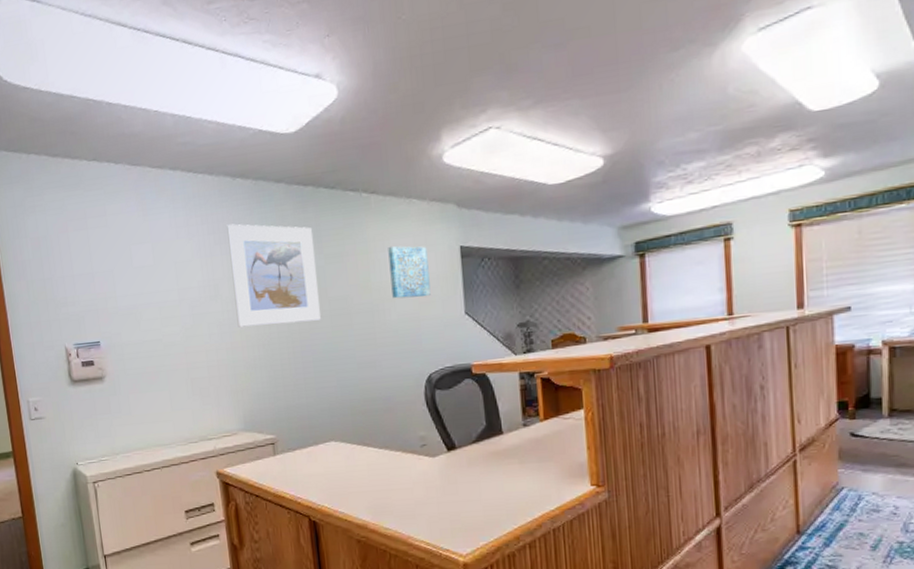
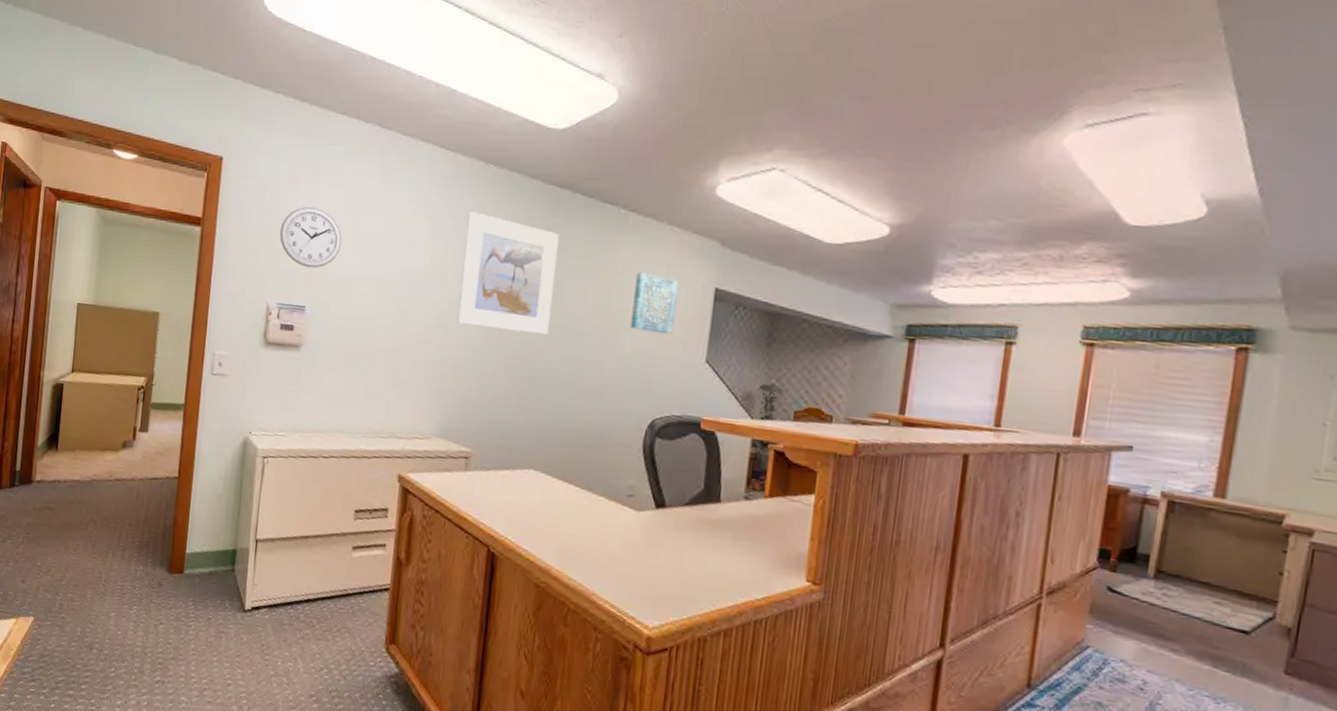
wall clock: none [61,251,120,307] -> present [279,207,342,269]

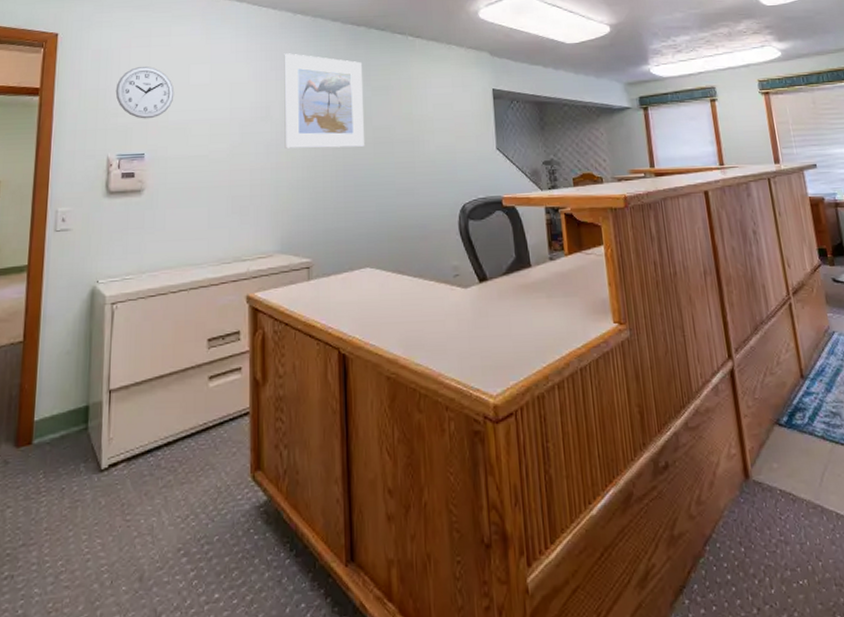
wall art: present [630,271,679,335] -> none [429,84,466,132]

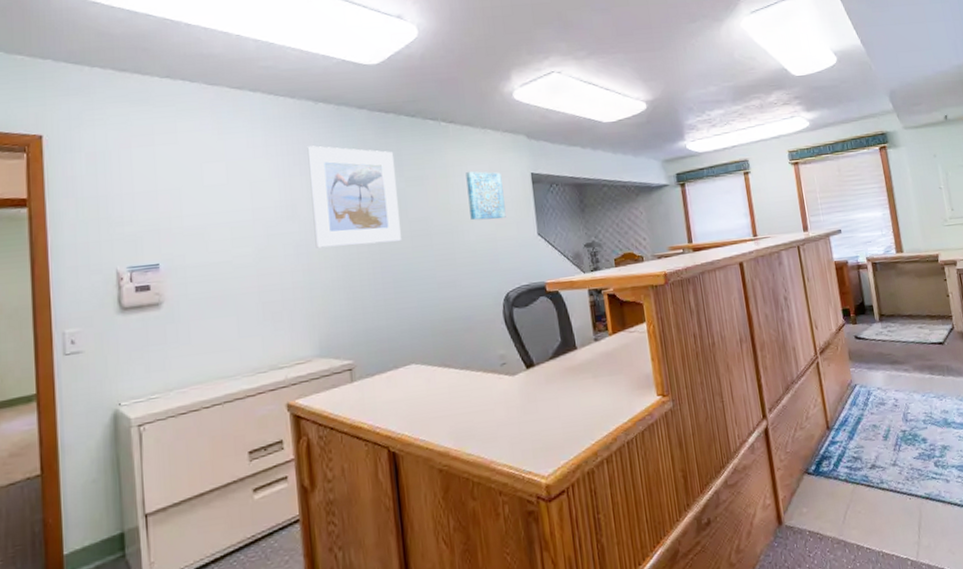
wall clock: present [115,67,175,119] -> none [118,168,188,227]
wall art: none [429,84,466,132] -> present [465,171,506,221]

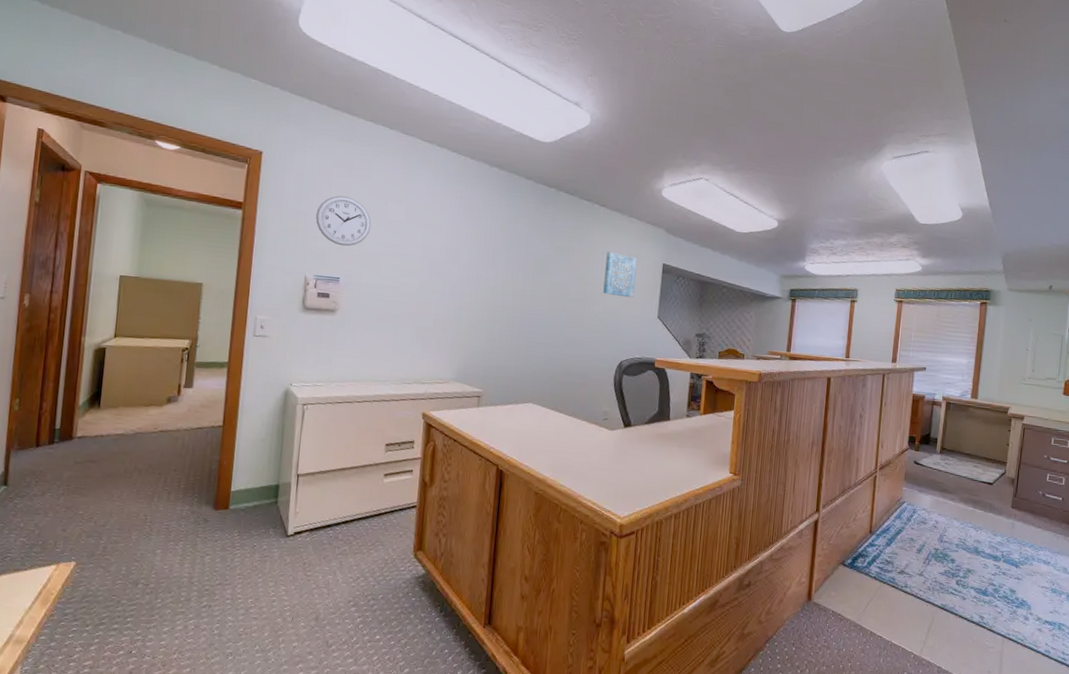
wall clock: none [118,168,188,227] -> present [315,196,372,247]
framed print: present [307,145,401,248] -> none [469,203,549,299]

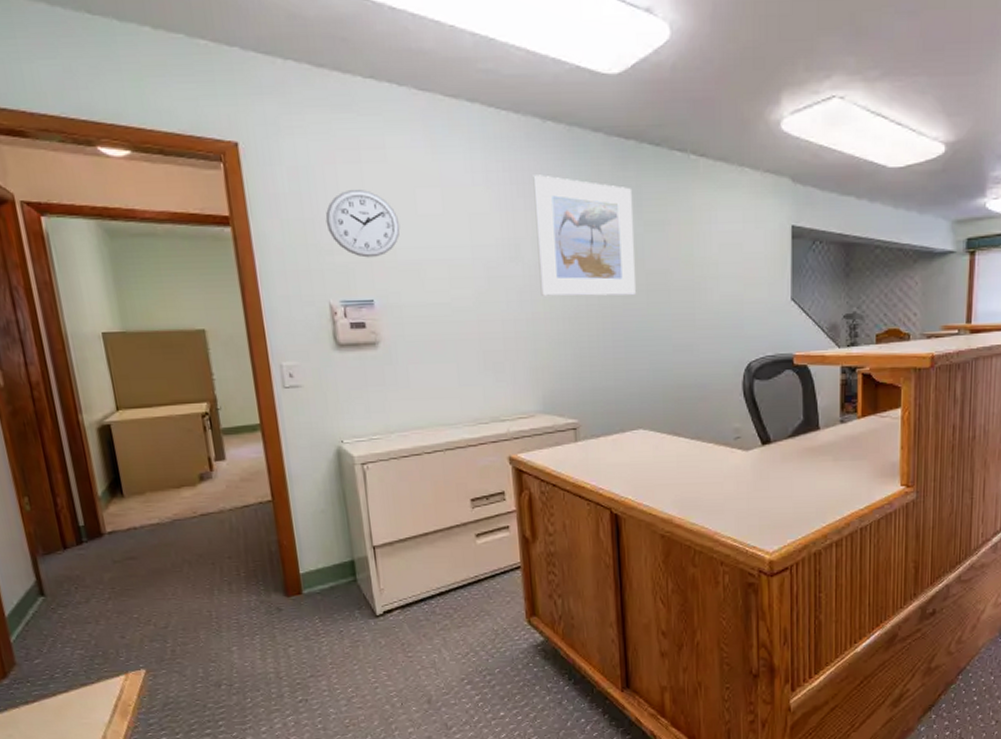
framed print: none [469,203,549,299] -> present [533,175,636,296]
wall art: present [603,251,637,298] -> none [714,218,757,278]

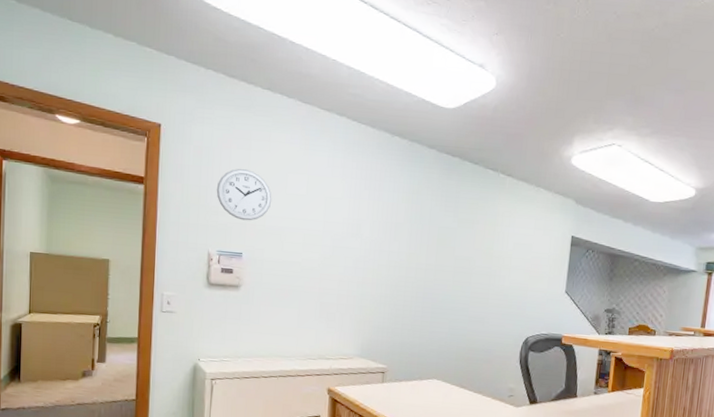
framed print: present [533,175,636,296] -> none [371,174,452,274]

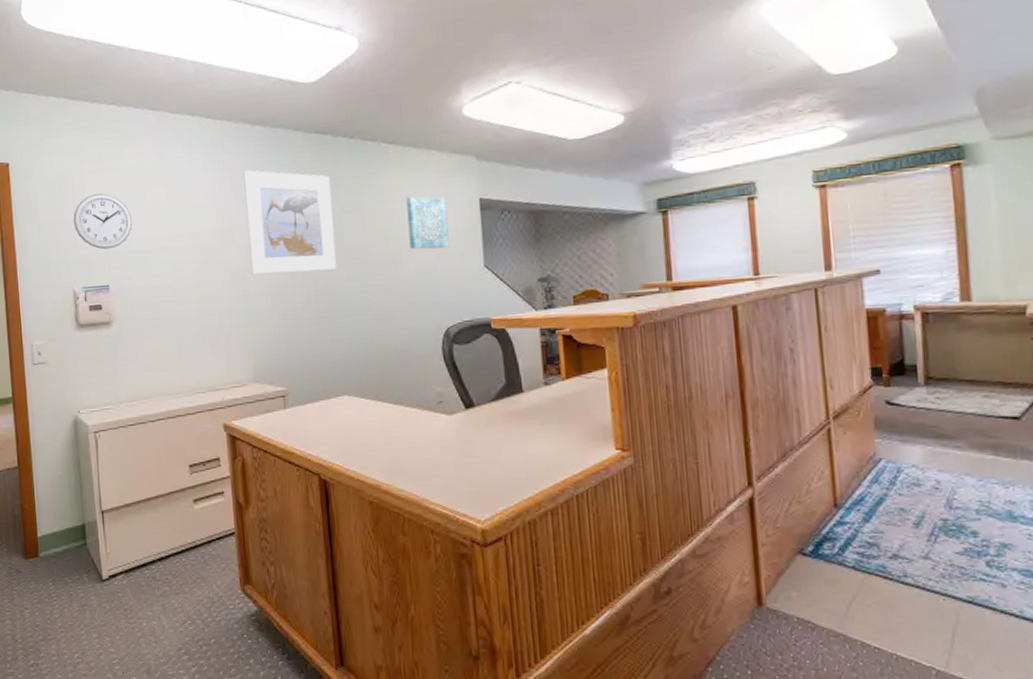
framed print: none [371,174,452,274] -> present [243,170,336,275]
wall art: none [509,223,545,272] -> present [406,196,449,250]

